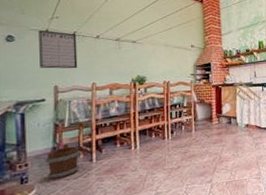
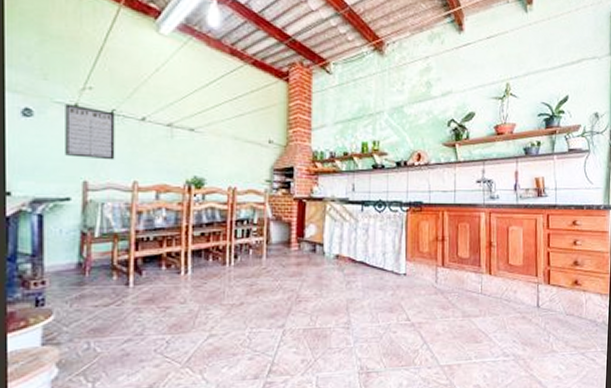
bucket: present [45,143,82,180] -> none [68,258,115,306]

